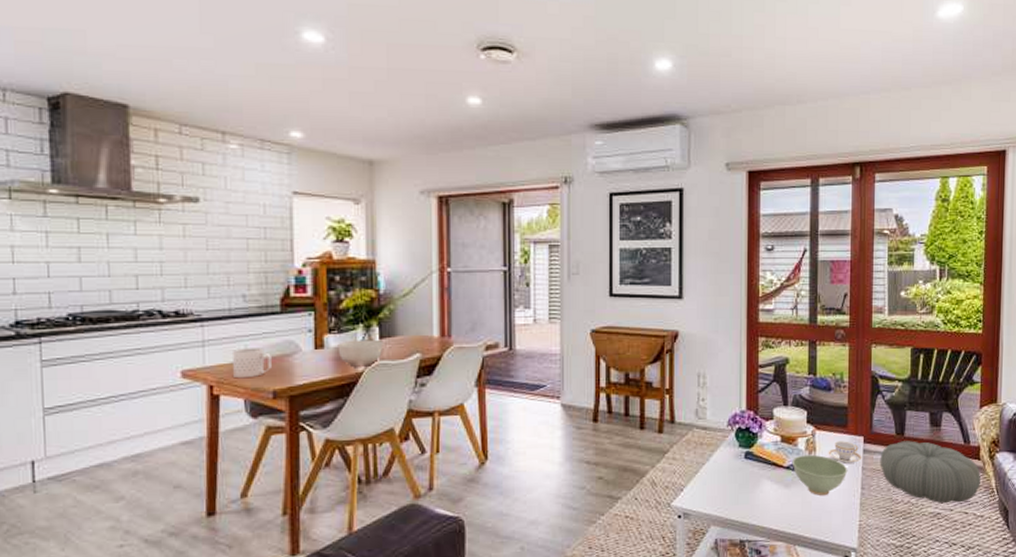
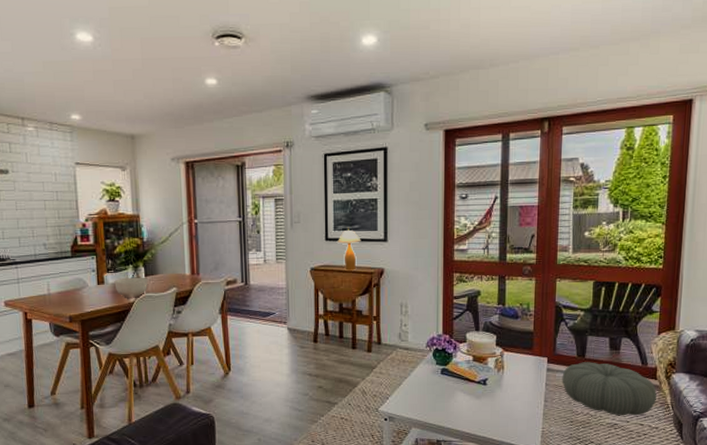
mug: present [231,348,272,379] -> none [38,284,67,307]
table lamp: none [624,282,652,333] -> present [338,228,361,271]
bowl: present [792,454,848,495] -> none [482,372,533,406]
teacup: present [828,441,862,464] -> none [515,361,546,380]

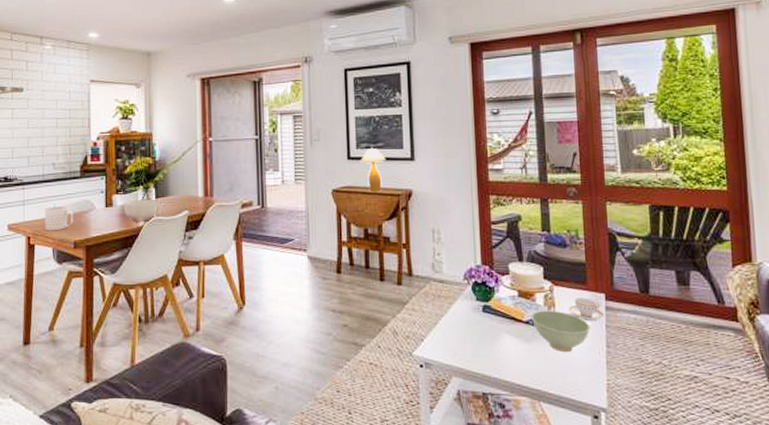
mug: none [38,284,67,307] -> present [44,206,73,231]
bowl: none [482,372,533,406] -> present [530,310,591,352]
teacup: none [515,361,546,380] -> present [568,297,605,320]
pouf: present [562,362,657,415] -> none [624,299,741,365]

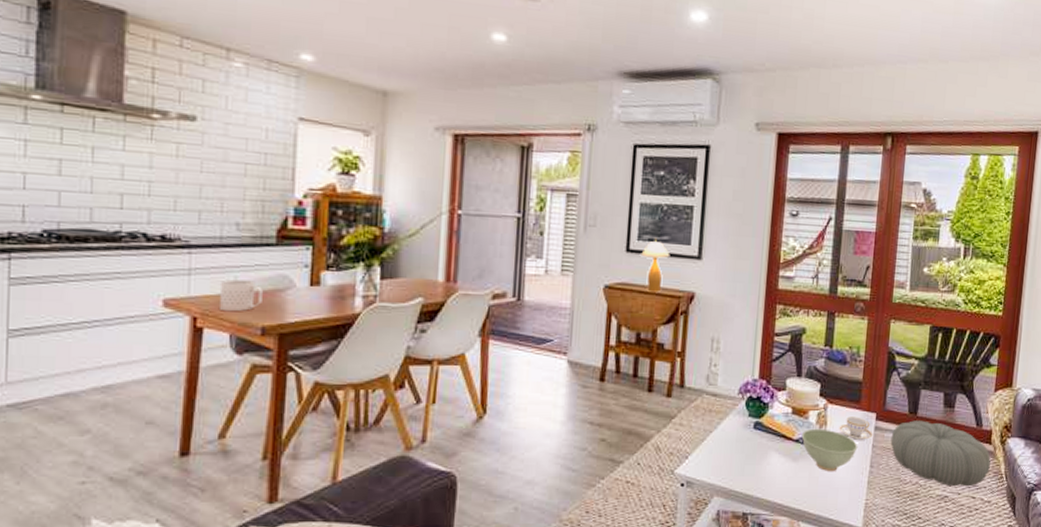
bowl: present [123,199,159,222] -> none [335,279,385,308]
pouf: none [624,299,741,365] -> present [890,420,991,486]

